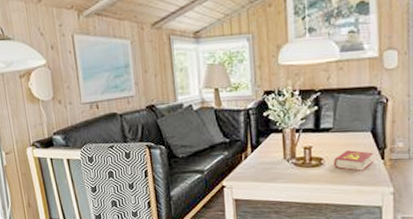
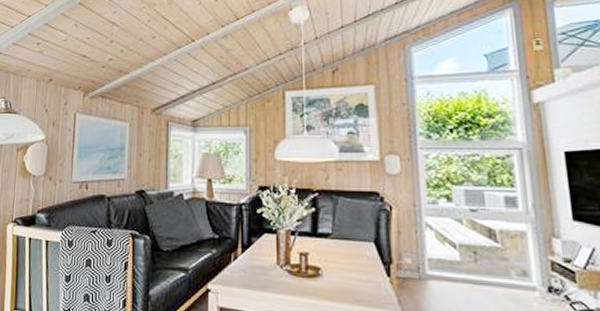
book: present [334,150,373,172] -> none [333,261,378,290]

